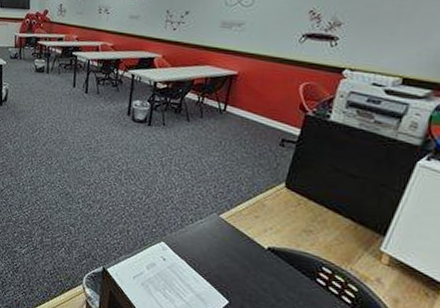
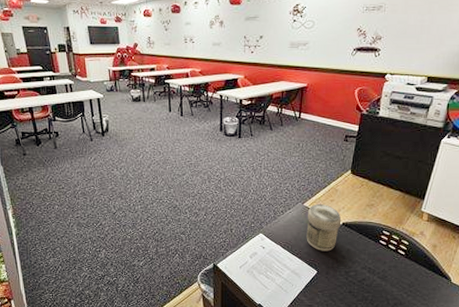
jar: none [218,218,268,280] -> present [306,204,342,251]

